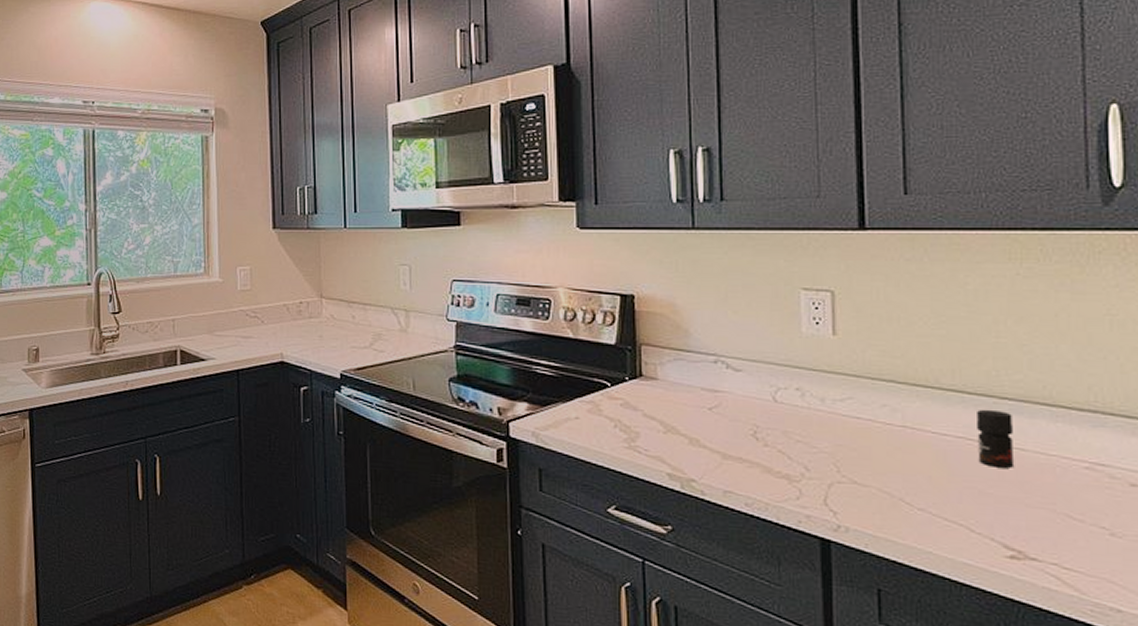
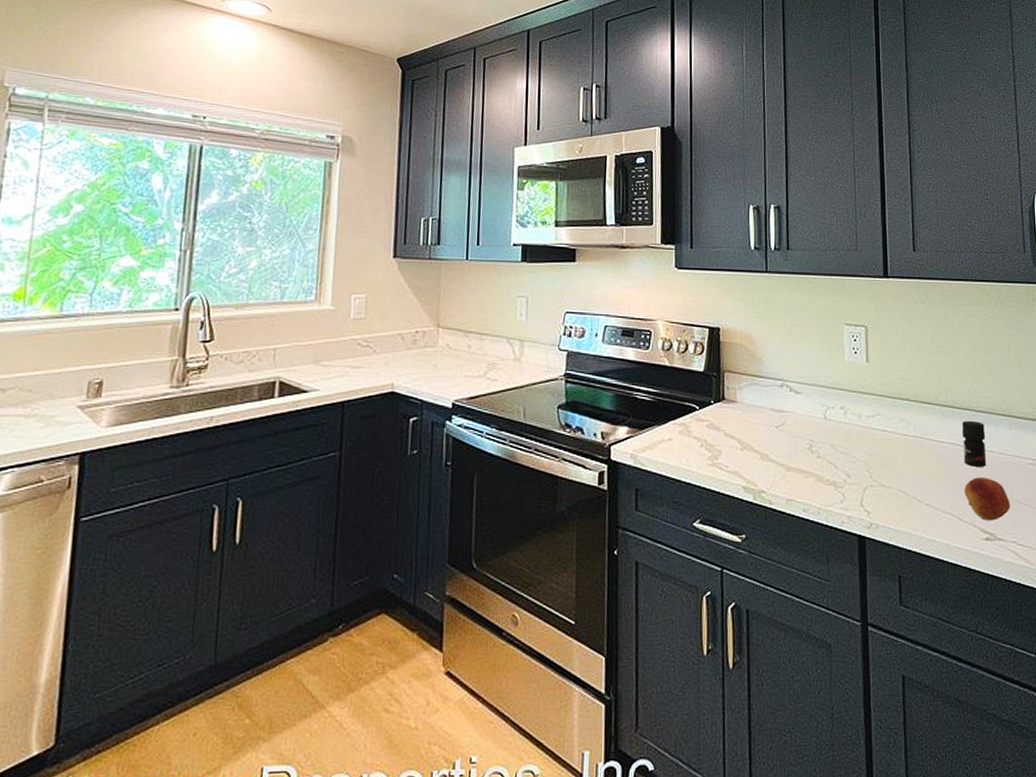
fruit: none [978,481,1051,536] -> present [964,478,1010,521]

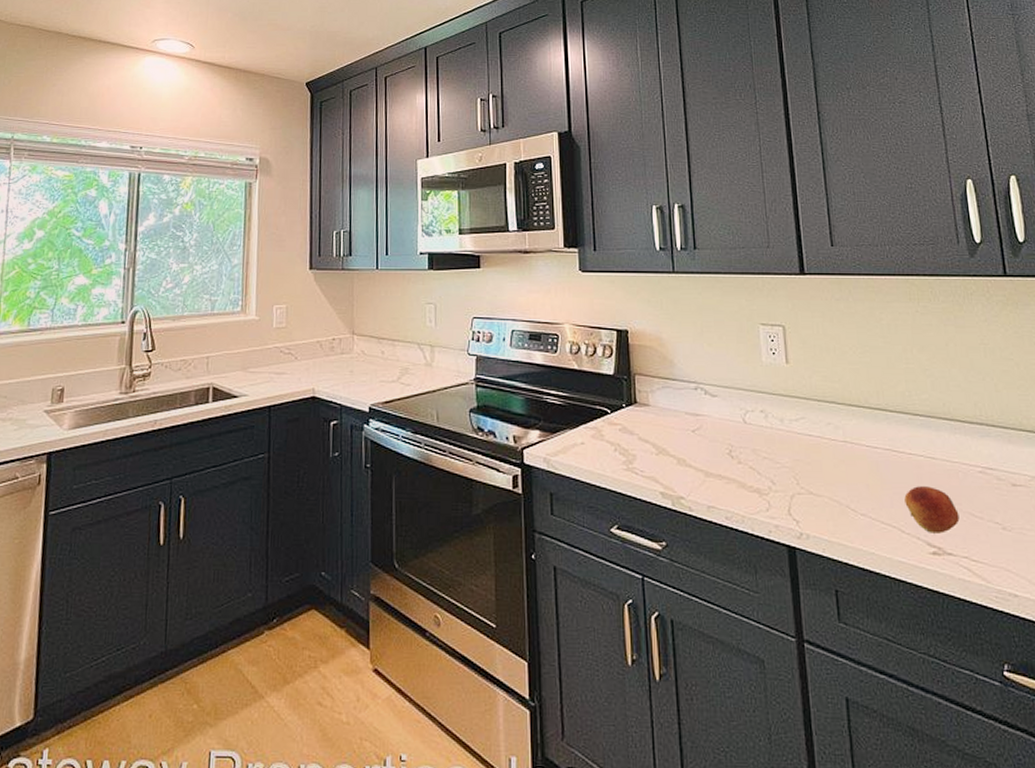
jar: present [961,420,987,467] -> none [897,424,929,475]

